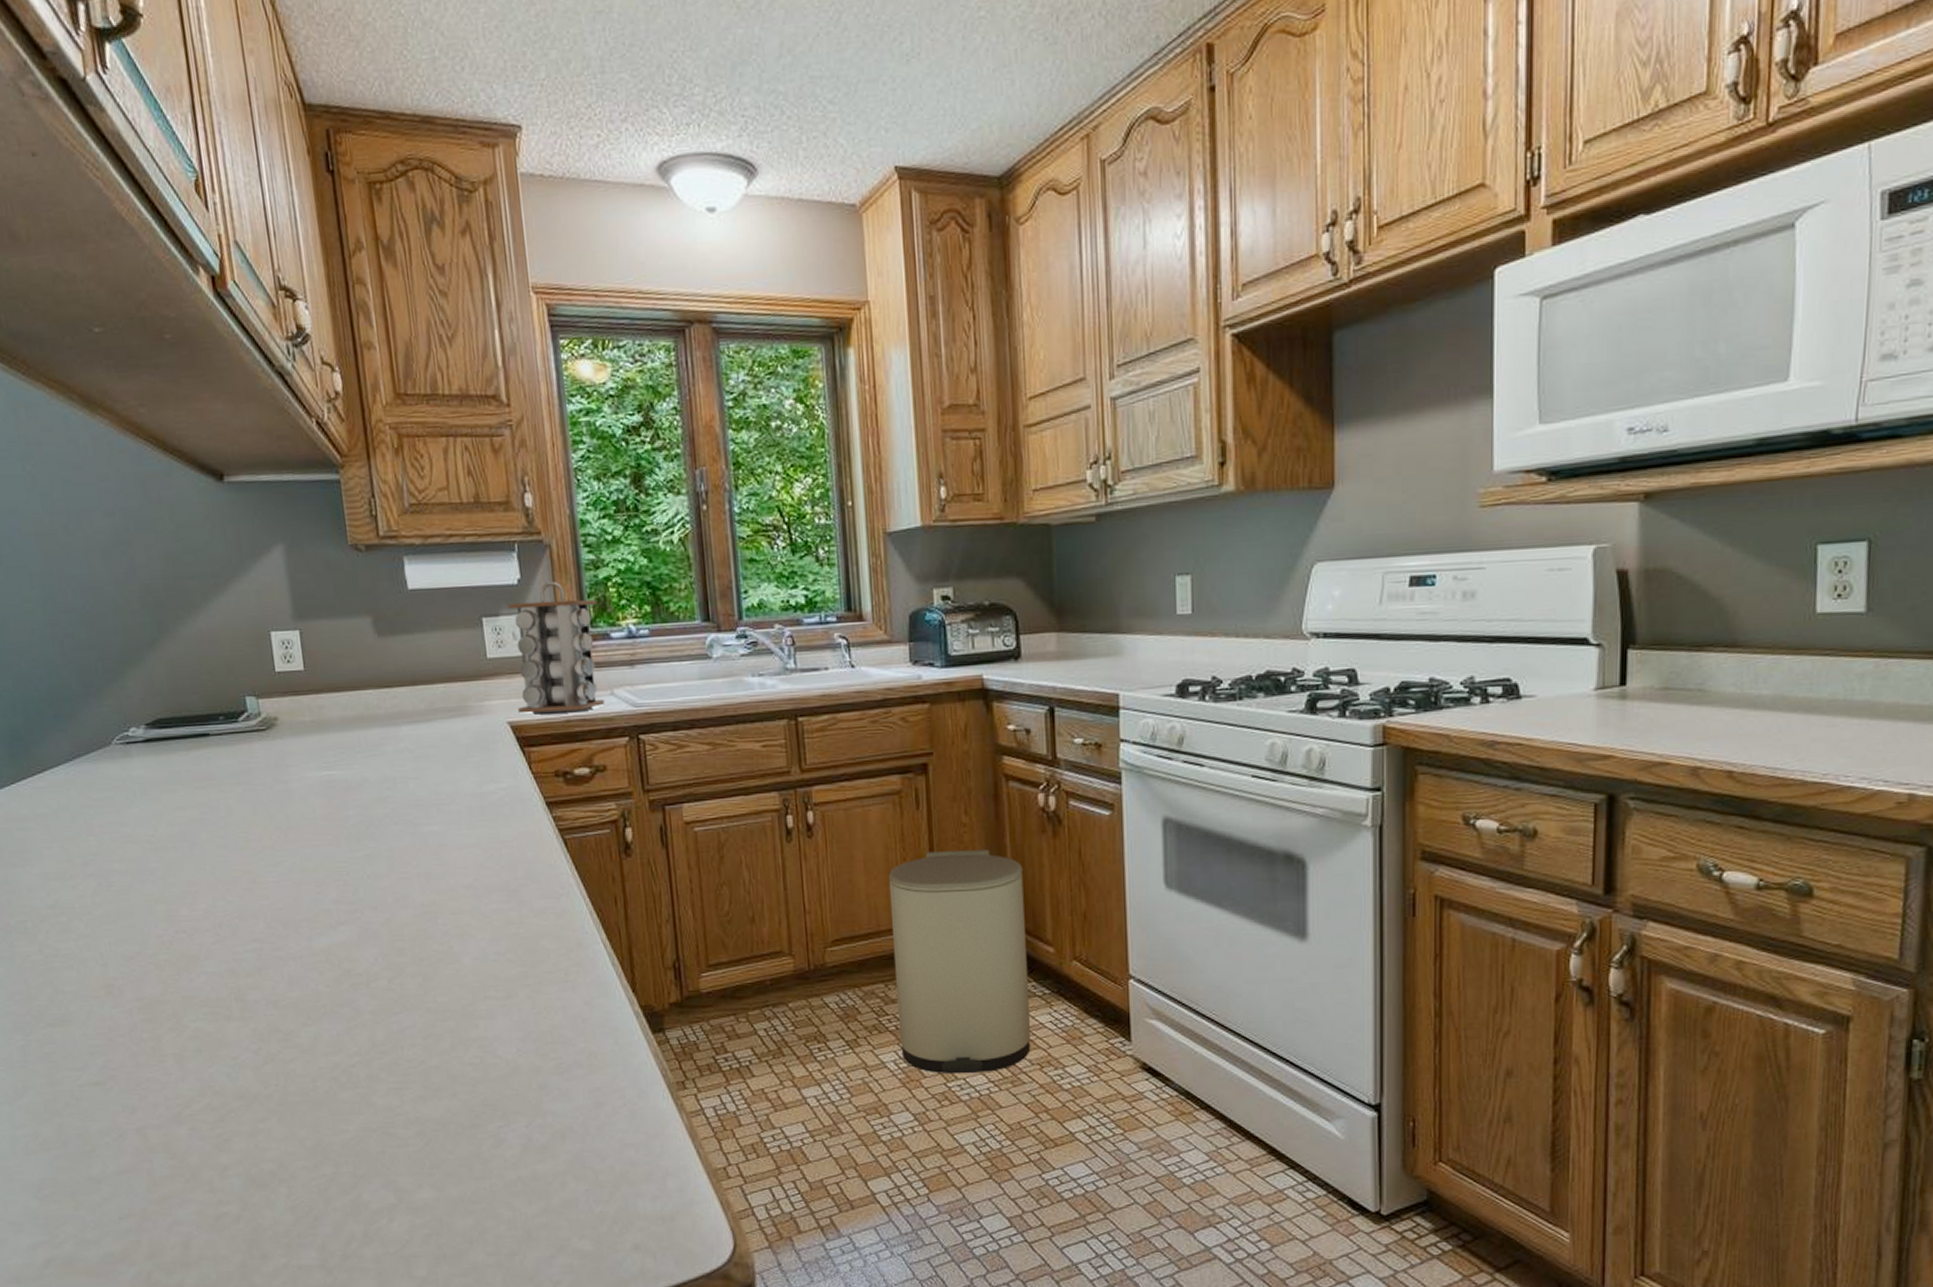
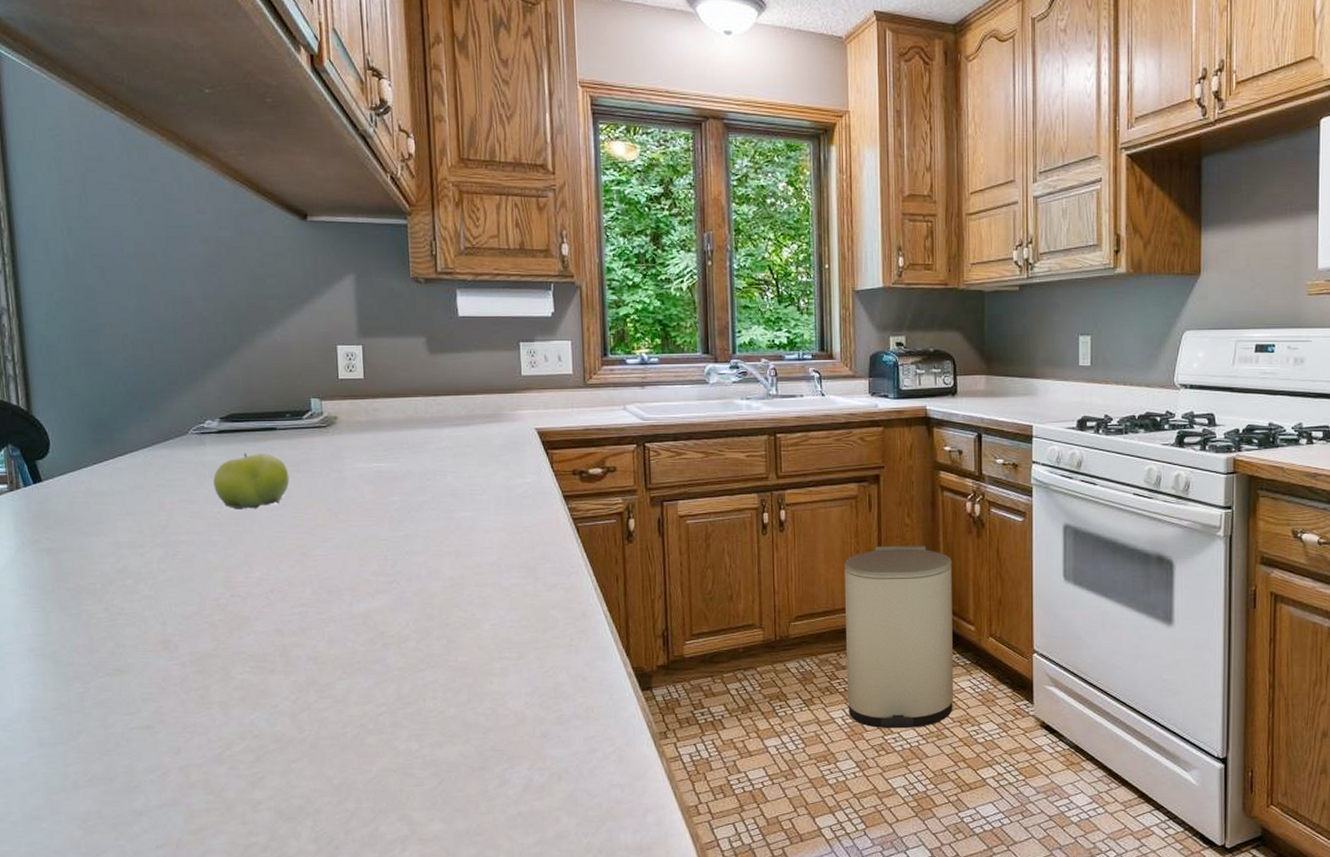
fruit: none [144,764,230,831] -> present [213,453,290,509]
spice rack: present [508,581,605,715] -> none [542,315,618,423]

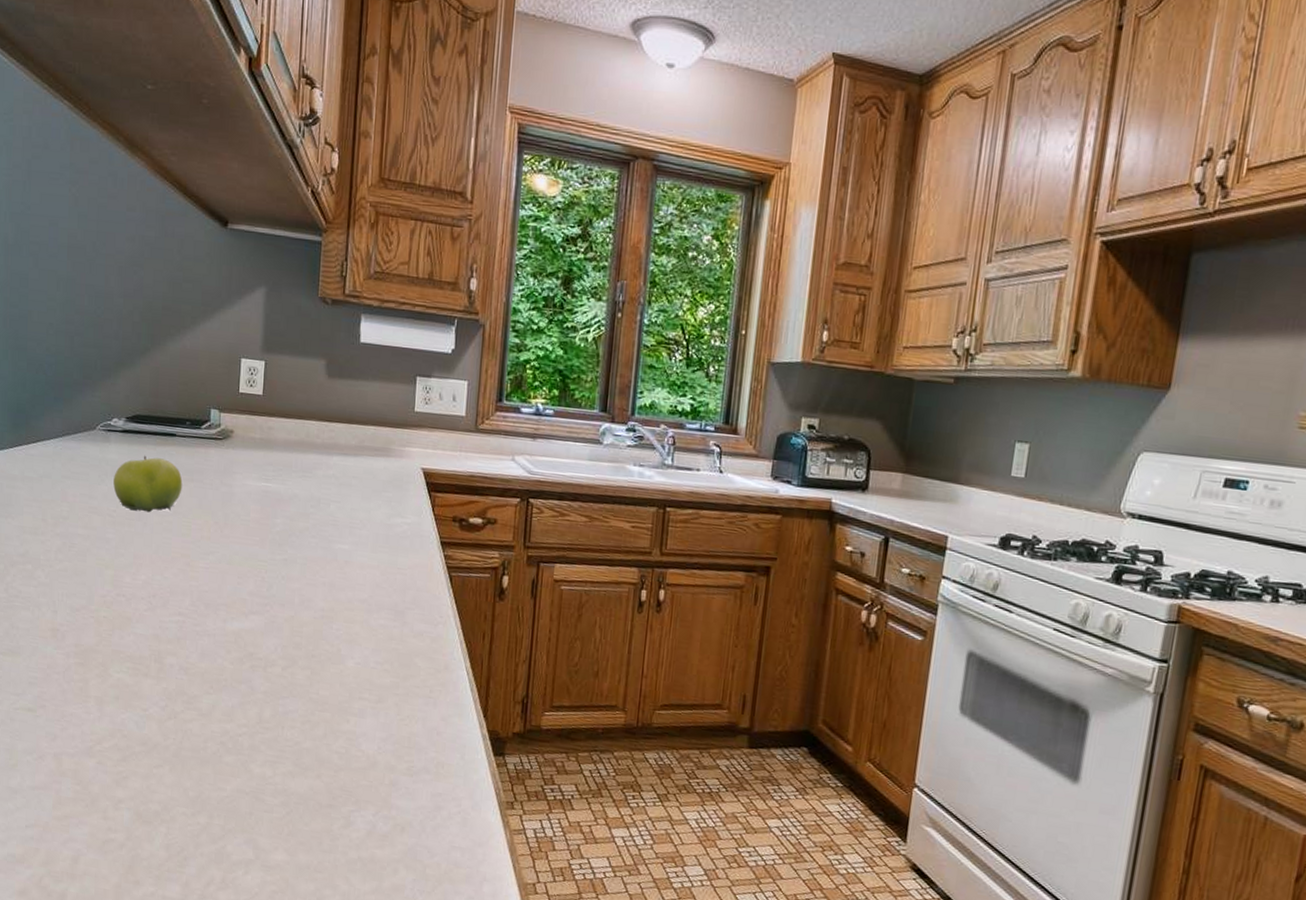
pedal bin: present [844,546,954,728] -> none [703,643,837,846]

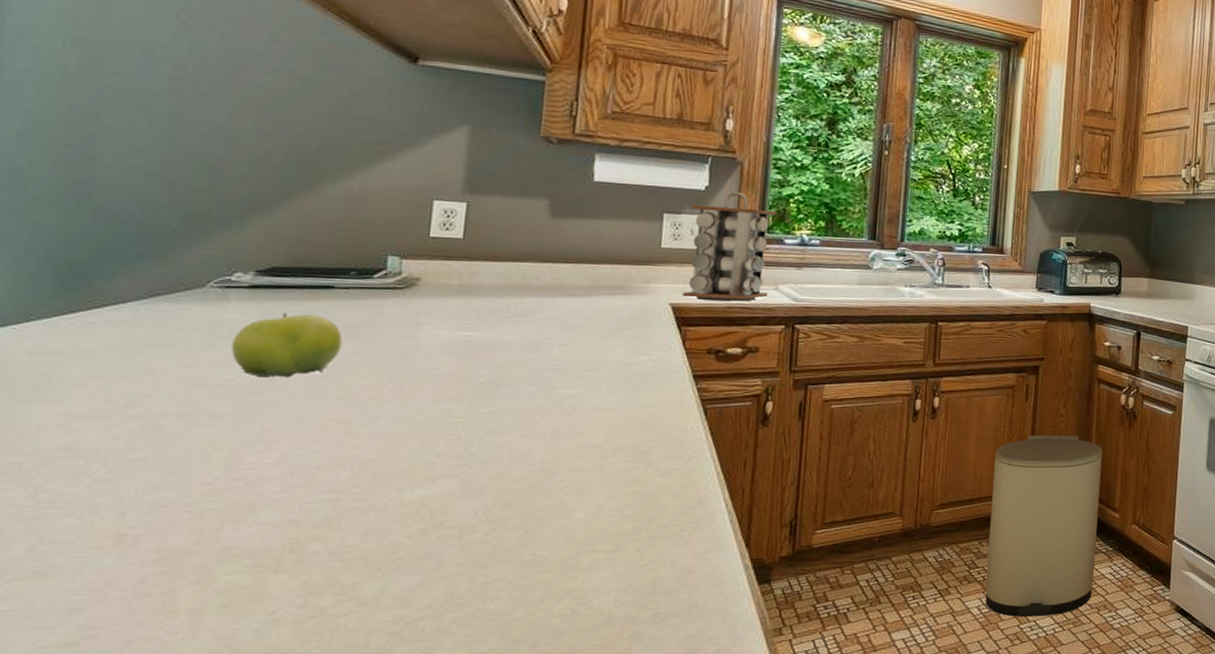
spice rack: none [432,355,514,471] -> present [682,191,776,301]
pedal bin: none [703,643,837,846] -> present [985,435,1103,617]

